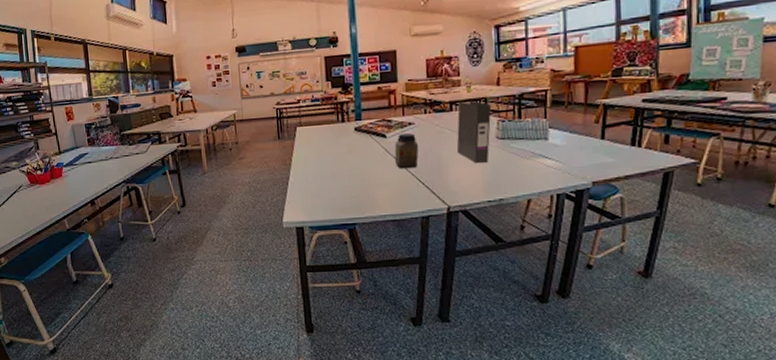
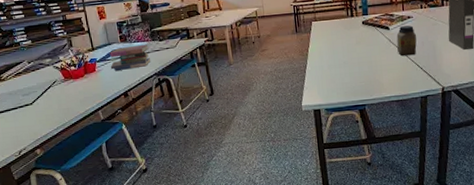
books: none [77,148,120,176] -> present [110,44,151,71]

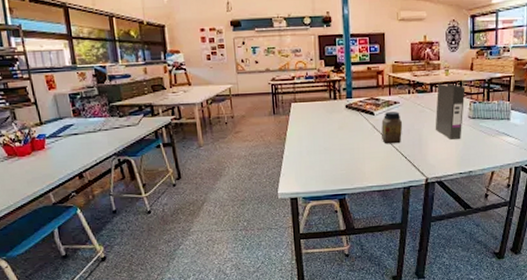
books: present [110,44,151,71] -> none [61,120,110,149]

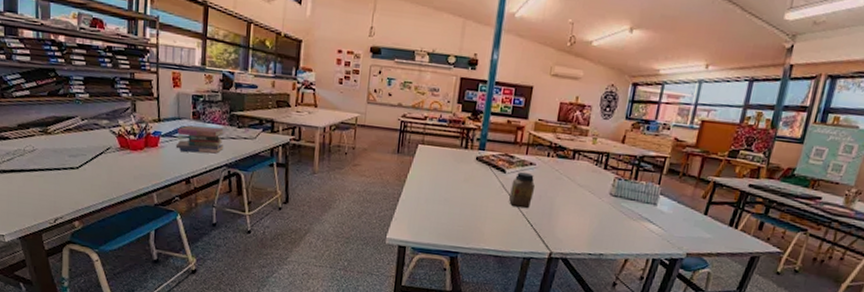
books: none [61,120,110,149] -> present [175,125,224,154]
binder: present [435,83,466,139] -> none [569,151,613,216]

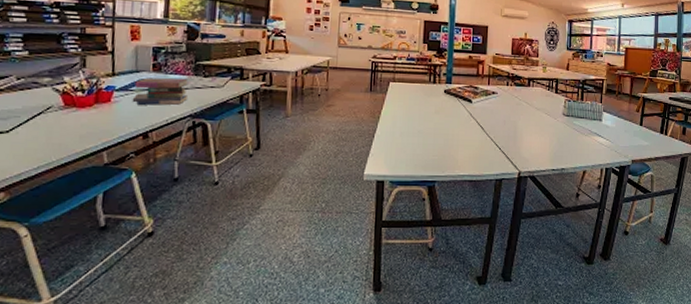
jar: present [509,172,535,208] -> none [478,101,498,134]

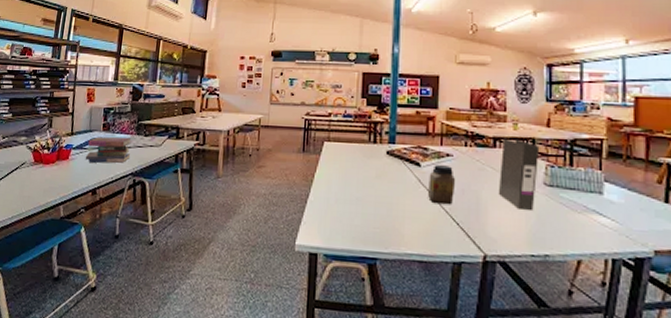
jar: none [478,101,498,134] -> present [428,165,455,205]
binder: none [530,79,561,135] -> present [498,138,540,210]

